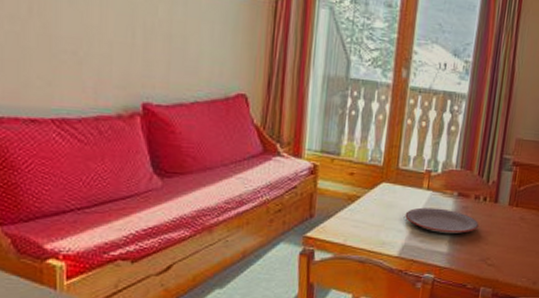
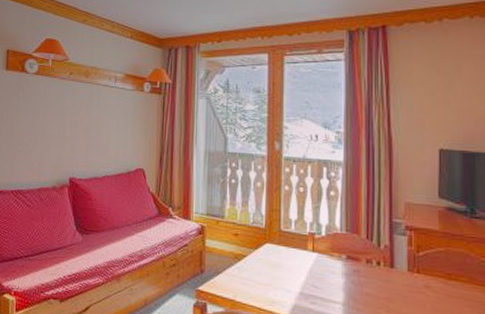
plate: present [405,207,479,234] -> none [292,269,376,298]

